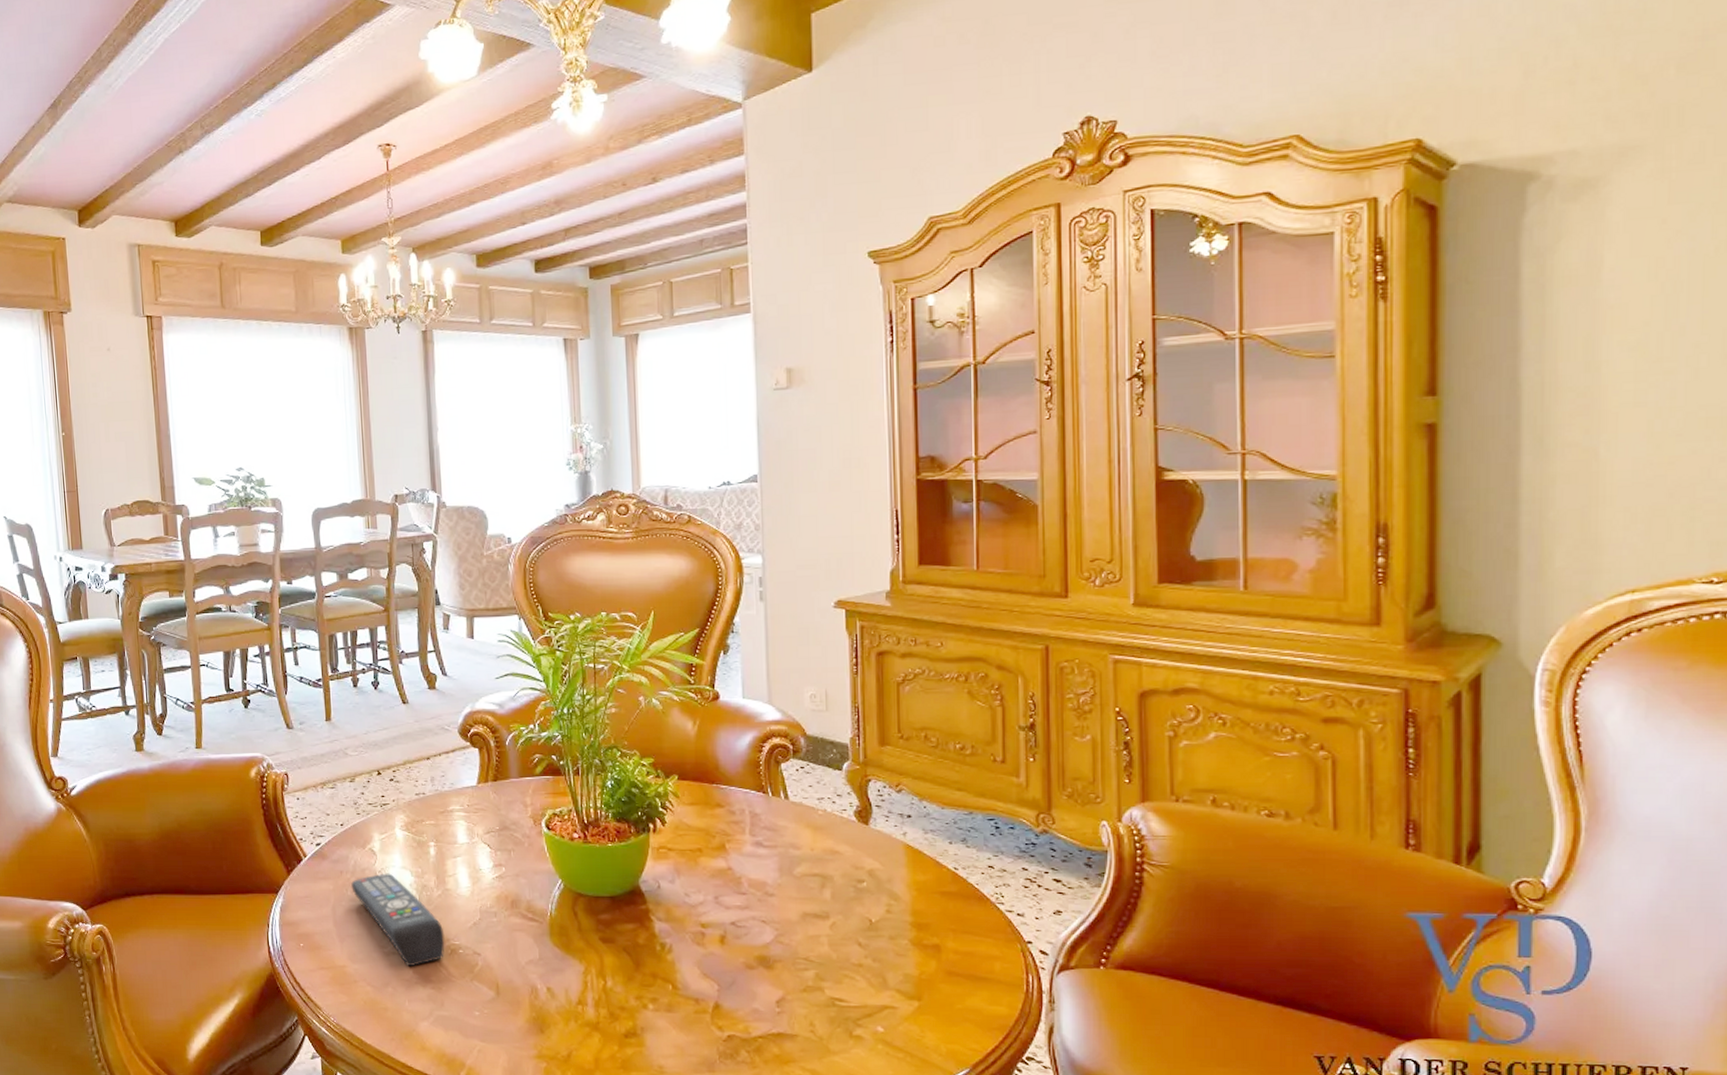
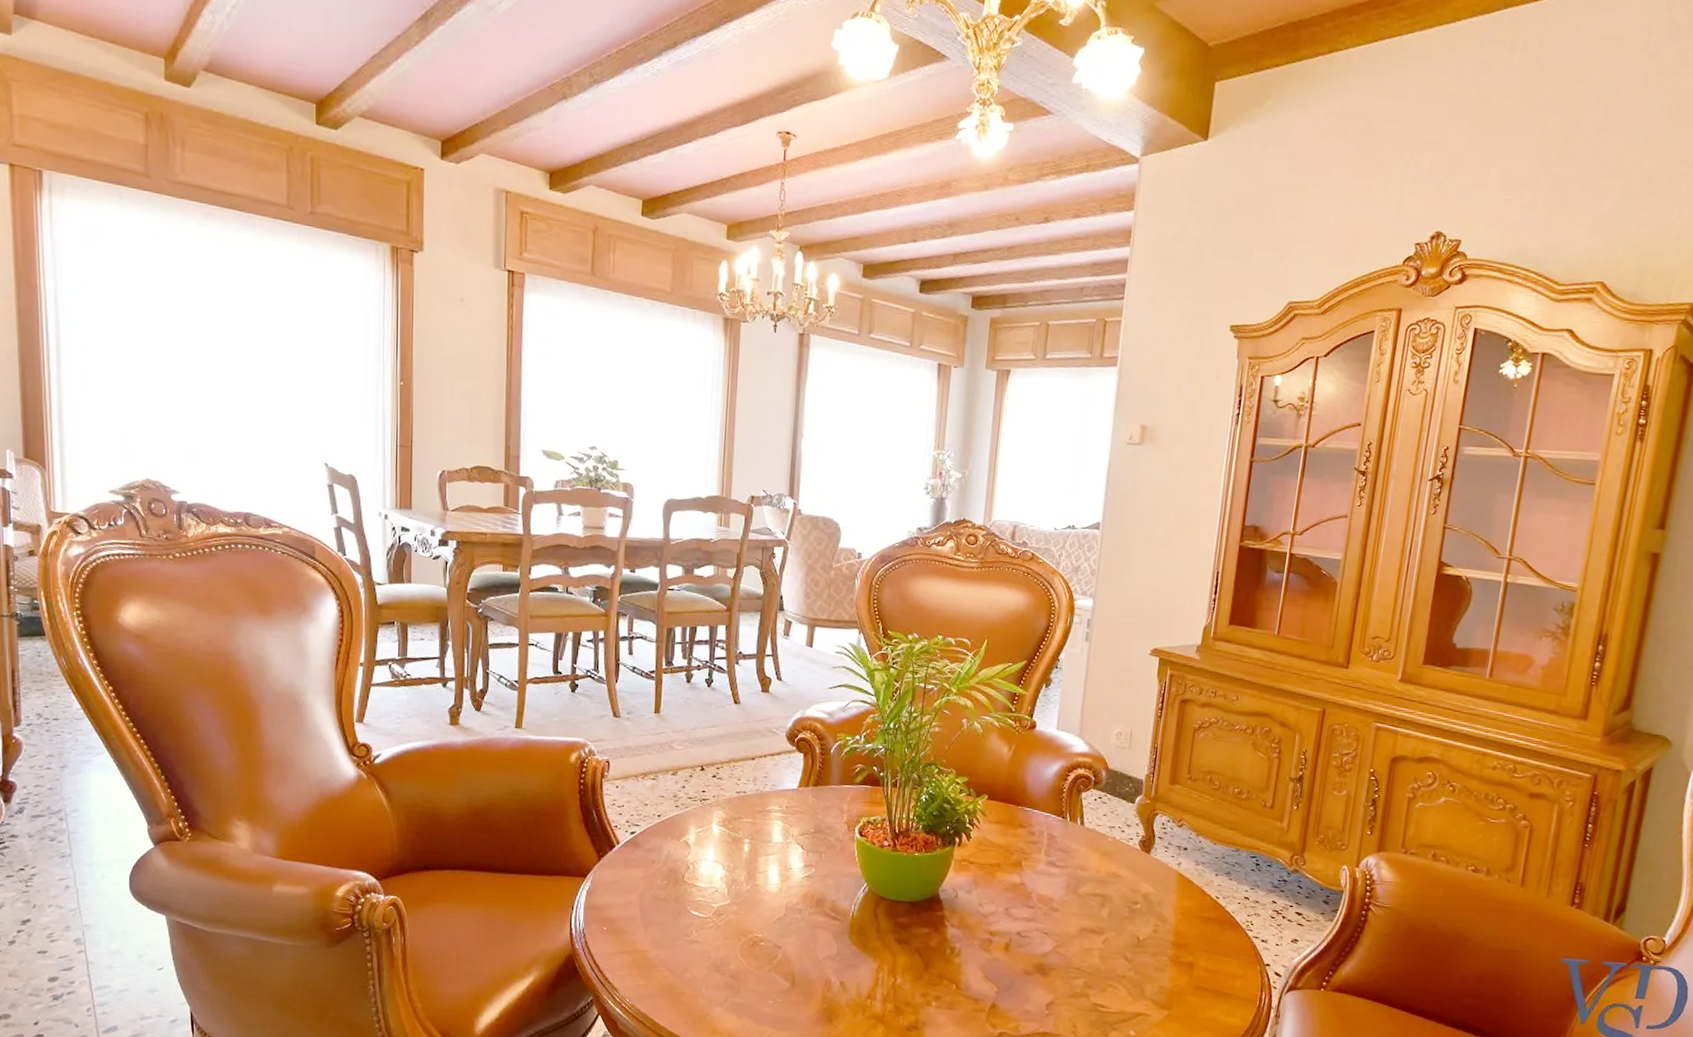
remote control: present [351,873,445,967] -> none [662,865,749,956]

